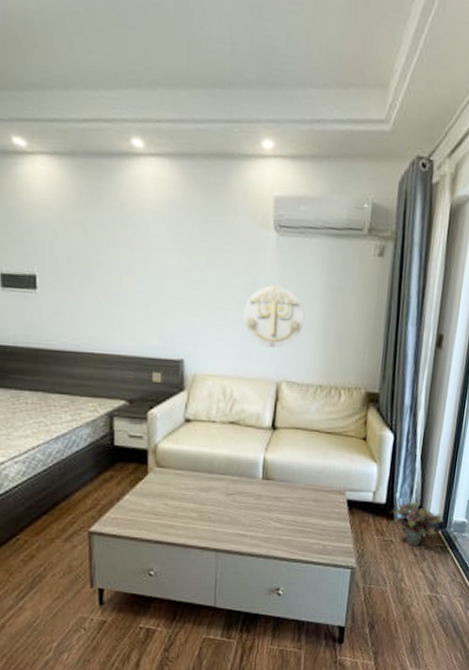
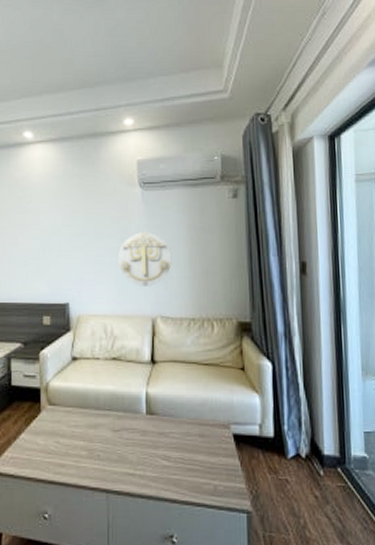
potted plant: present [388,501,443,546] -> none [280,434,340,487]

